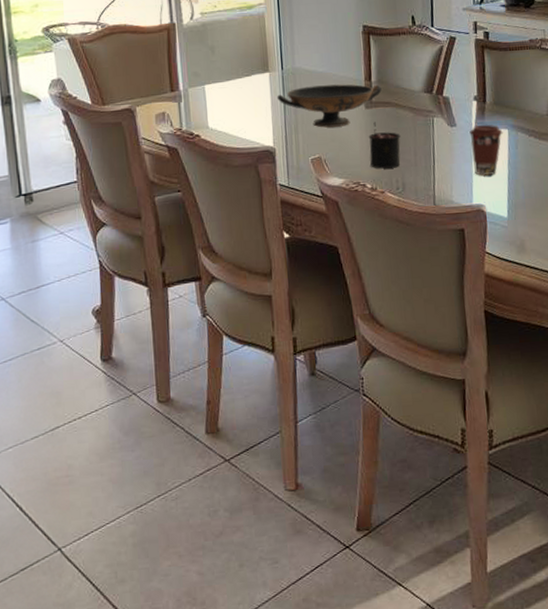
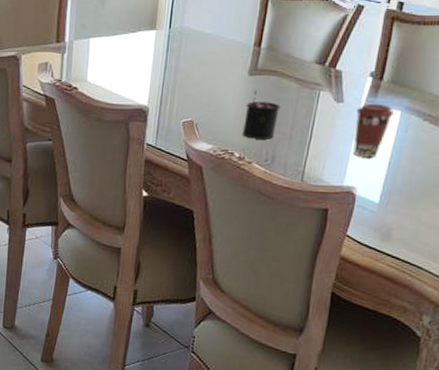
decorative bowl: present [277,84,382,128] -> none [160,47,270,92]

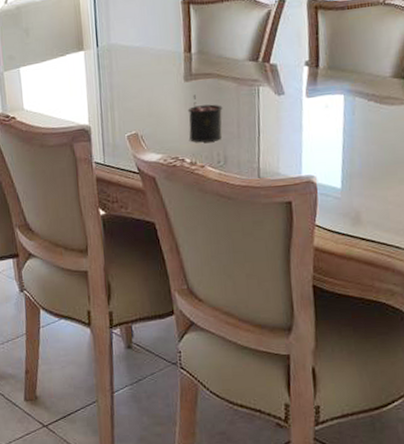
coffee cup: present [353,103,395,158] -> none [299,90,338,146]

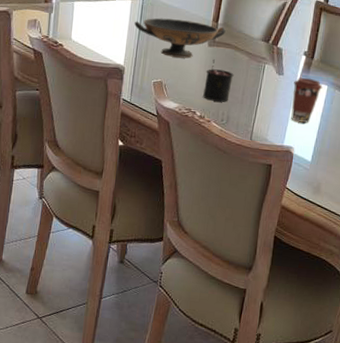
decorative bowl: none [93,55,202,104] -> present [134,18,226,59]
coffee cup: none [299,90,338,146] -> present [291,77,323,123]

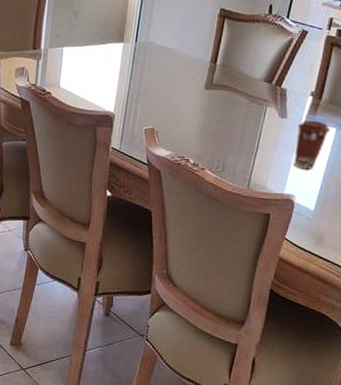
decorative bowl: present [134,18,226,59] -> none [126,61,225,103]
candle: present [203,59,234,102] -> none [197,103,232,149]

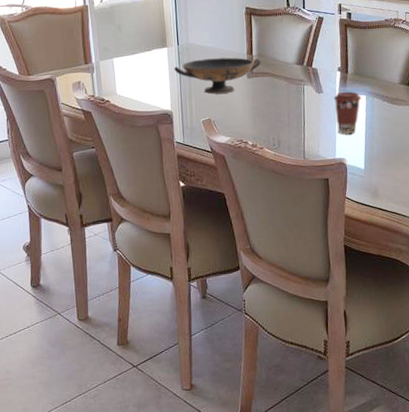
decorative bowl: none [126,61,225,103] -> present [174,57,261,94]

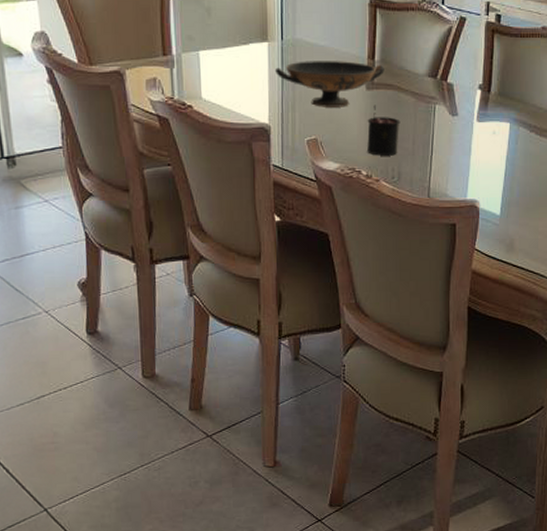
candle: none [250,89,277,129] -> present [367,105,401,156]
coffee cup: present [334,91,362,135] -> none [471,116,505,171]

